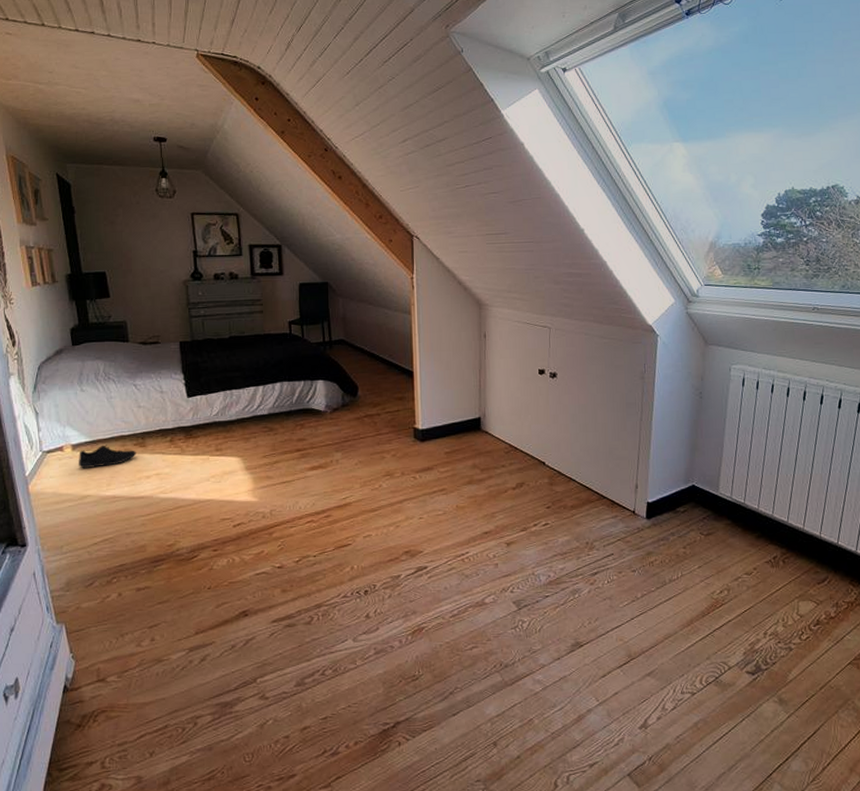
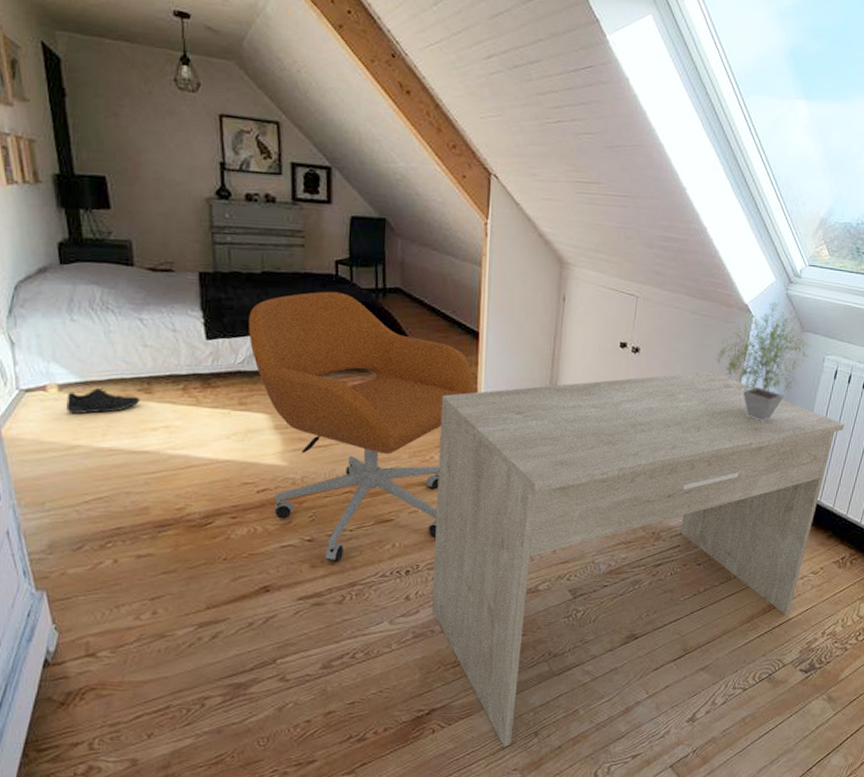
office chair: none [221,347,413,586] -> present [249,291,475,562]
desk: none [385,388,759,758] -> present [431,371,845,747]
potted plant: none [627,321,718,431] -> present [715,302,813,421]

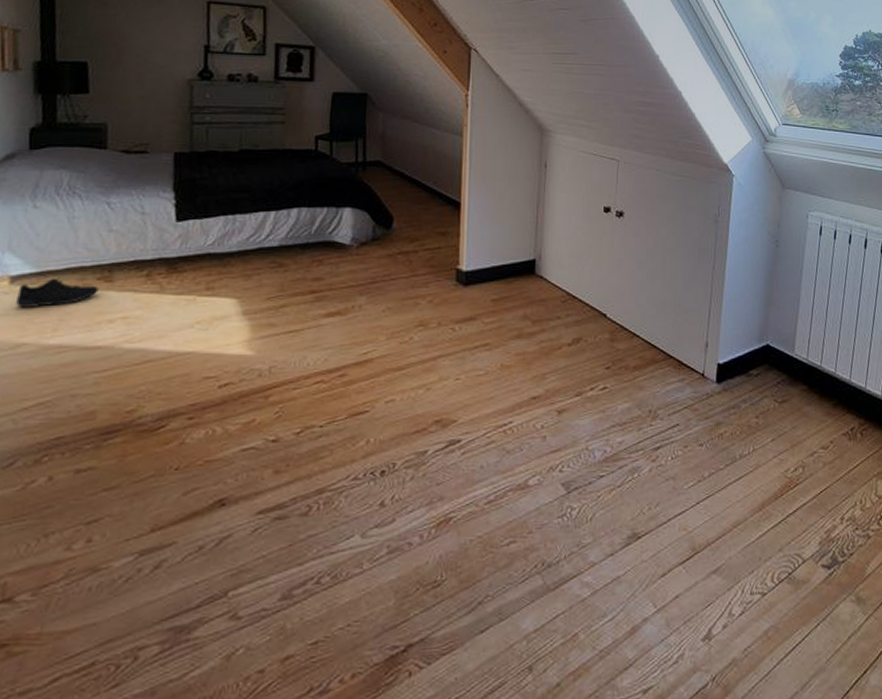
office chair: present [249,291,475,562] -> none [221,167,456,465]
desk: present [431,371,845,747] -> none [409,232,837,689]
potted plant: present [715,302,813,421] -> none [700,161,795,282]

